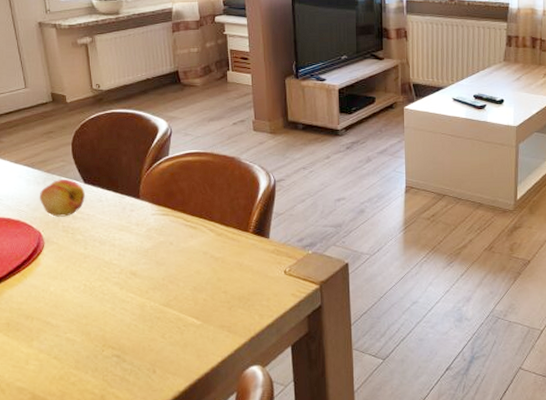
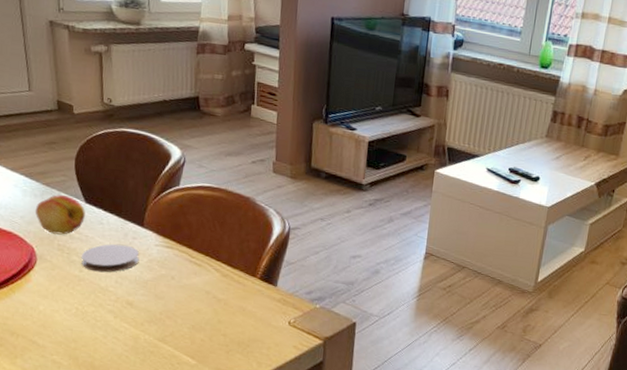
coaster: none [84,218,139,247] -> present [81,244,140,273]

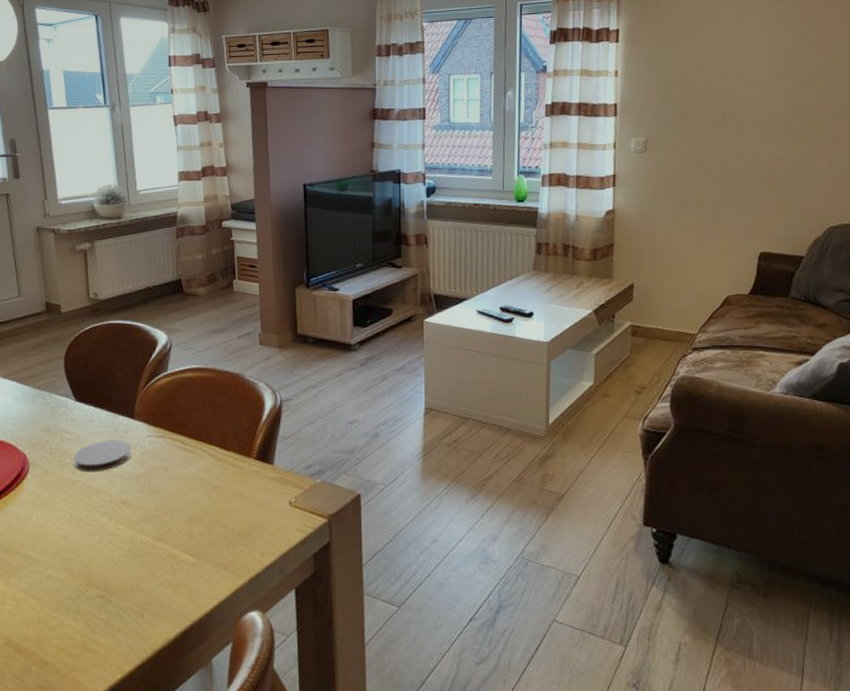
fruit: present [35,195,85,235] -> none [26,396,76,438]

